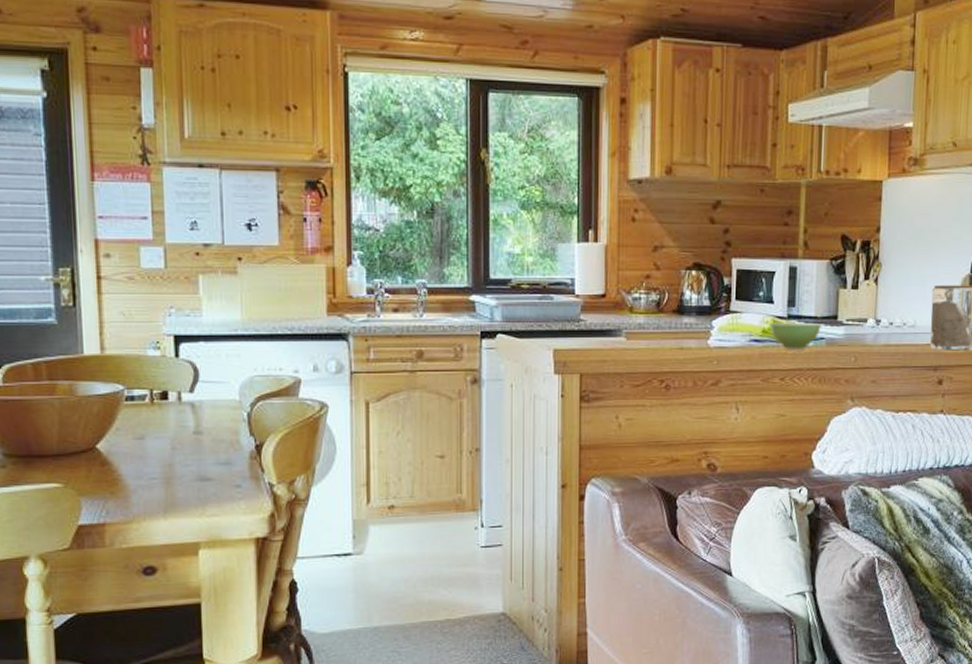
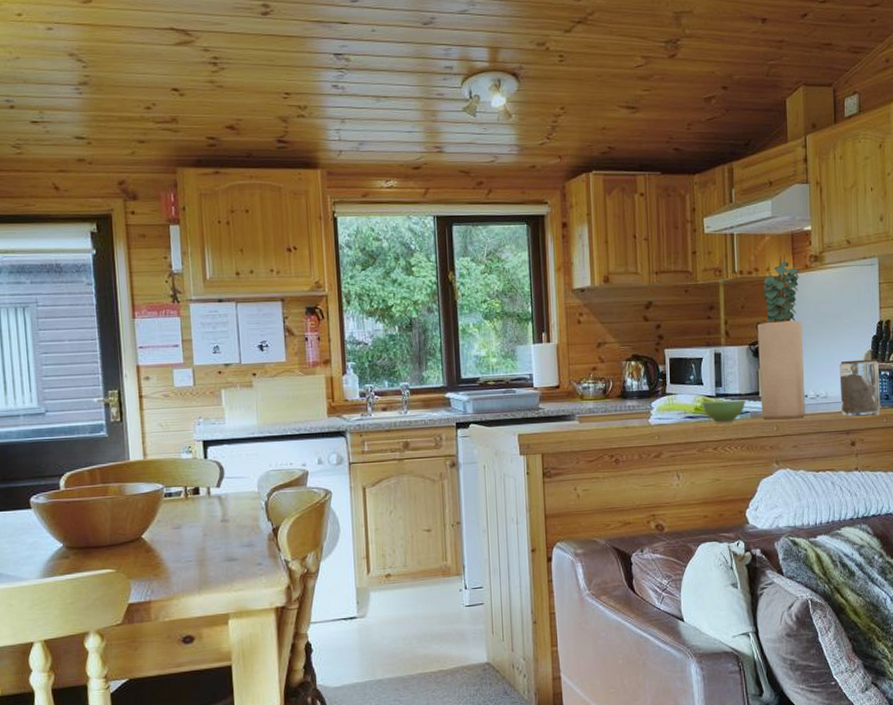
vase: none [838,154,895,349] -> present [757,254,806,420]

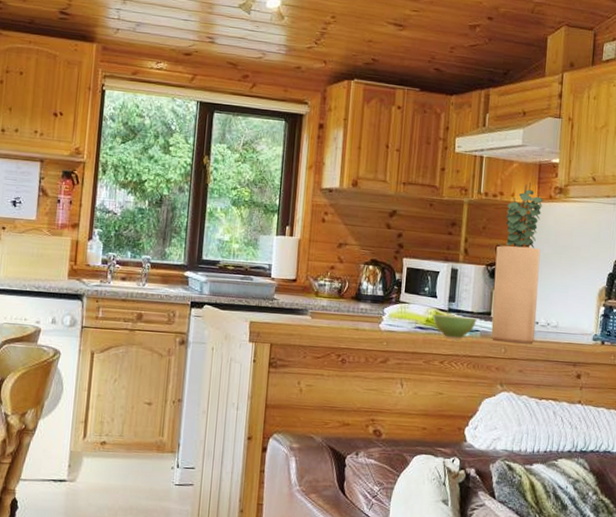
jar: present [839,359,881,417] -> none [570,293,612,352]

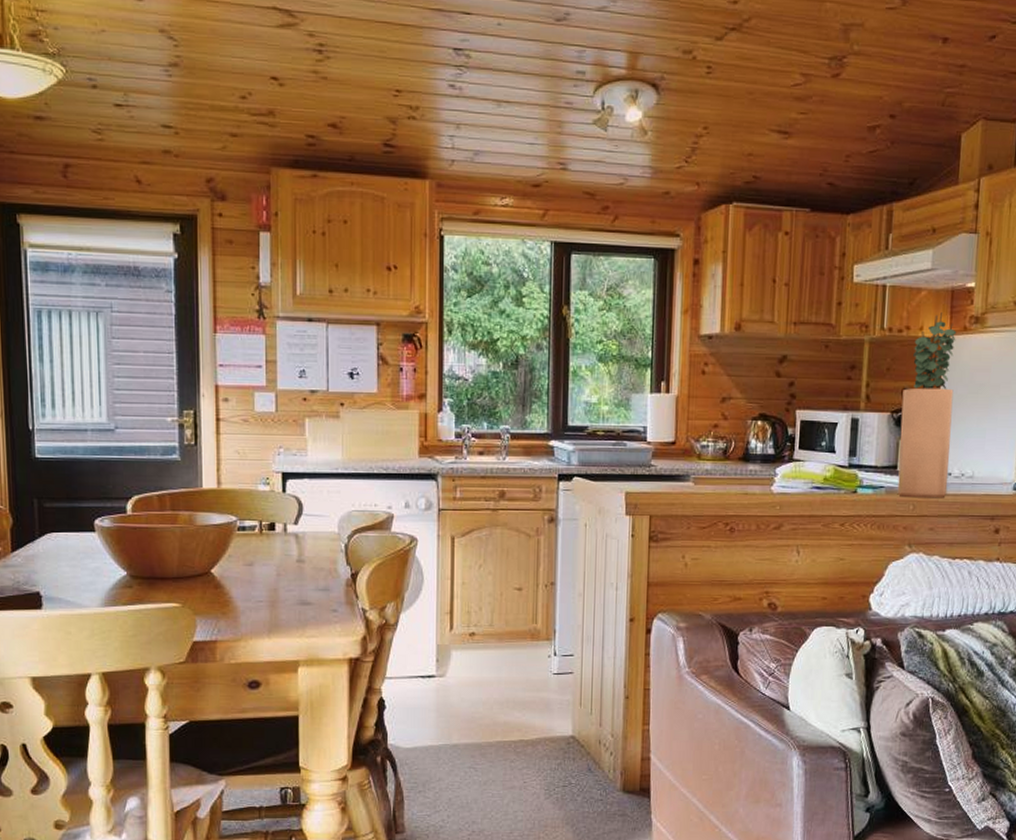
bowl: present [432,314,477,341] -> none [831,471,881,500]

